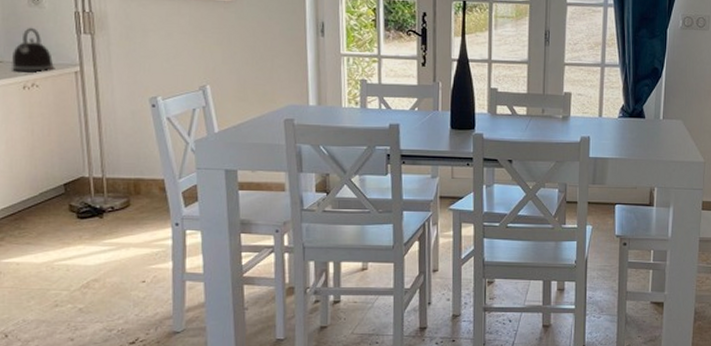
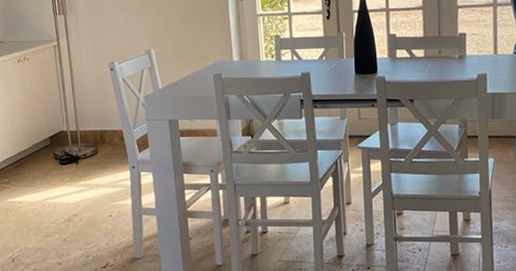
kettle: present [12,27,54,74] -> none [10,13,39,50]

